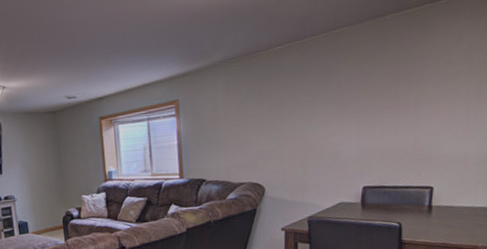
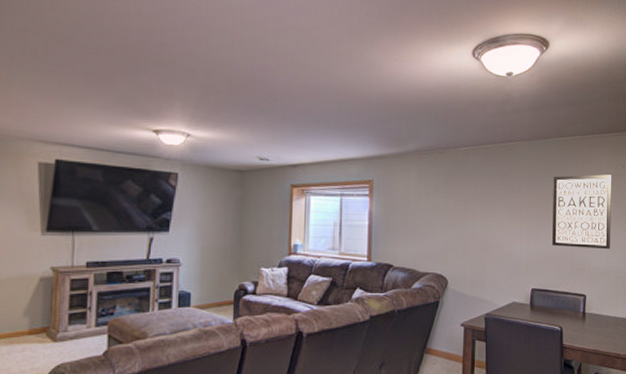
wall art: none [390,43,476,139] -> present [552,174,612,250]

